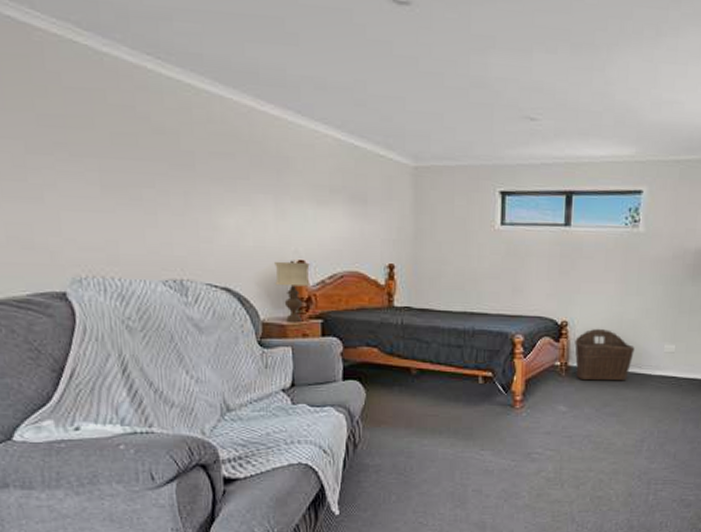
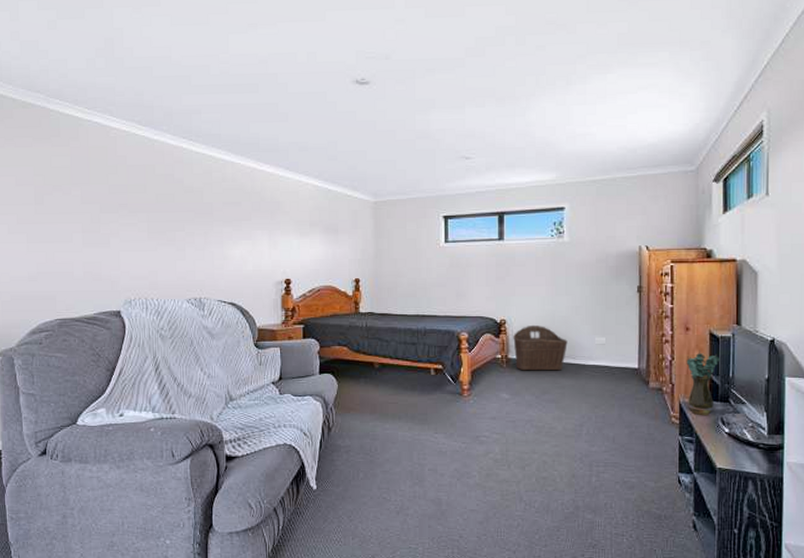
table lamp: present [275,260,310,323] -> none [268,279,295,328]

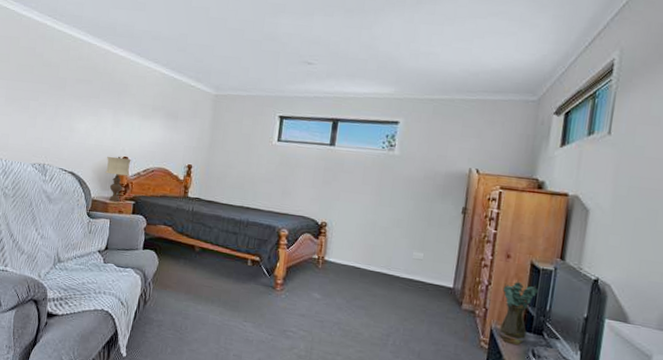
table lamp: none [268,279,295,328] -> present [105,156,131,202]
wicker basket: present [513,324,568,371] -> none [331,231,385,280]

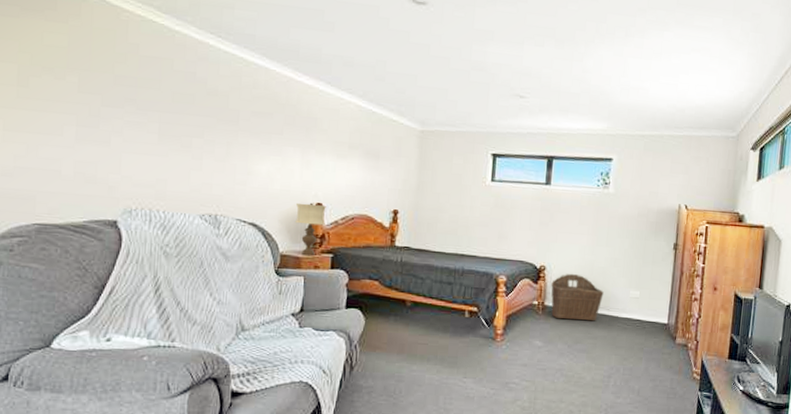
wicker basket: none [331,231,385,280] -> present [551,273,604,322]
vase: present [499,278,539,346] -> none [709,309,742,374]

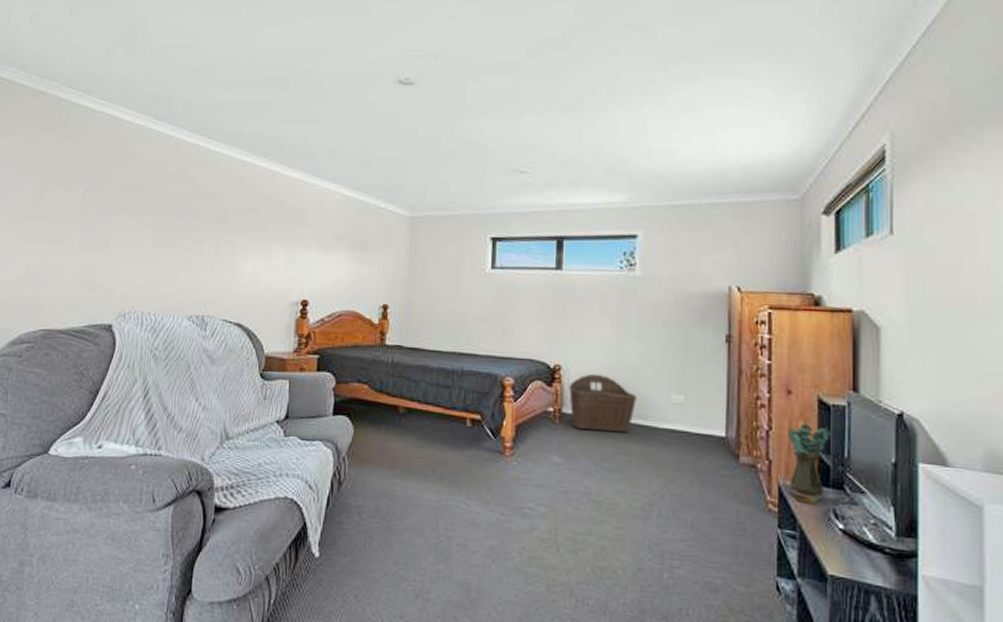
table lamp: present [295,202,326,256] -> none [280,299,312,358]
vase: none [709,309,742,374] -> present [787,419,832,506]

